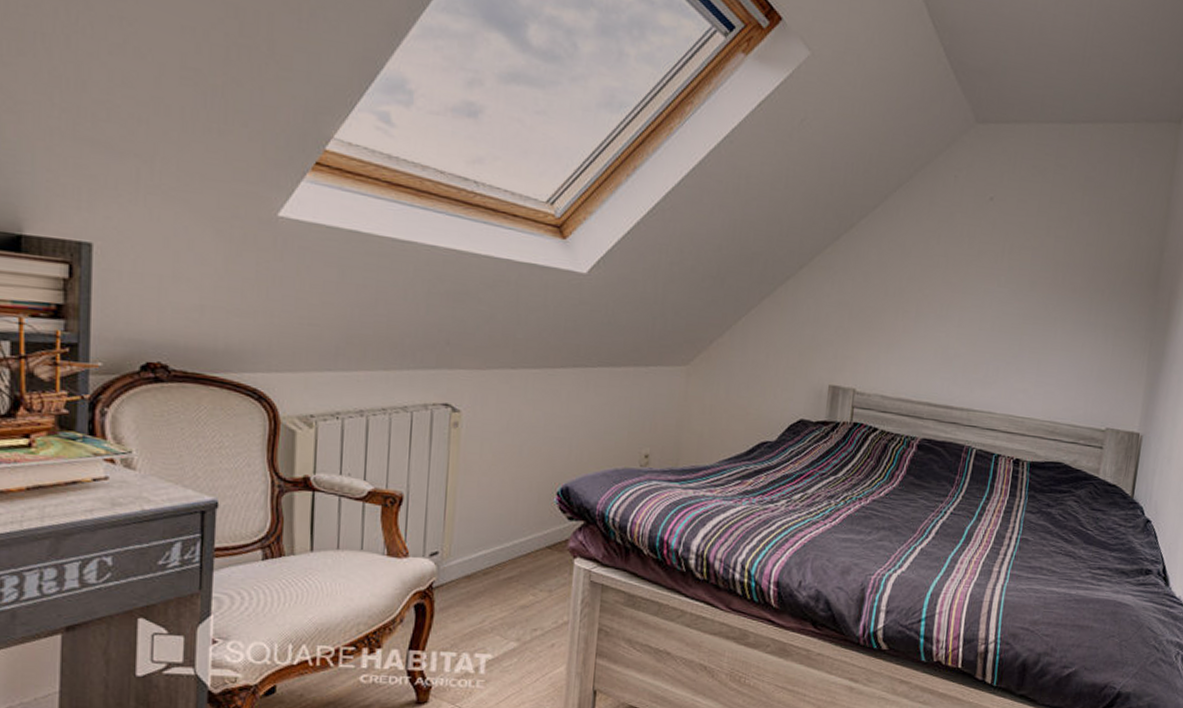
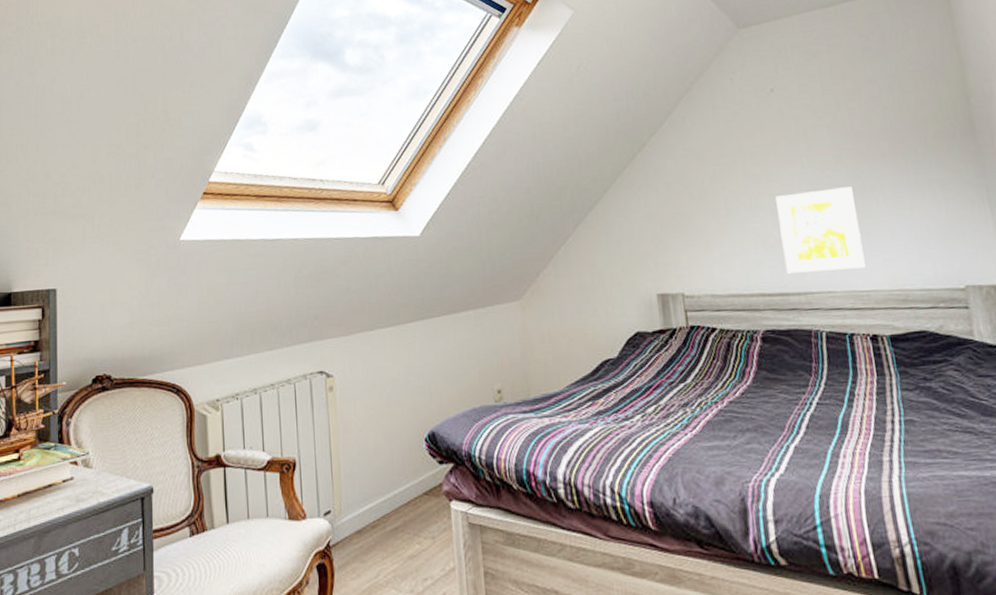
wall art: none [956,309,1038,396] -> present [775,186,866,274]

